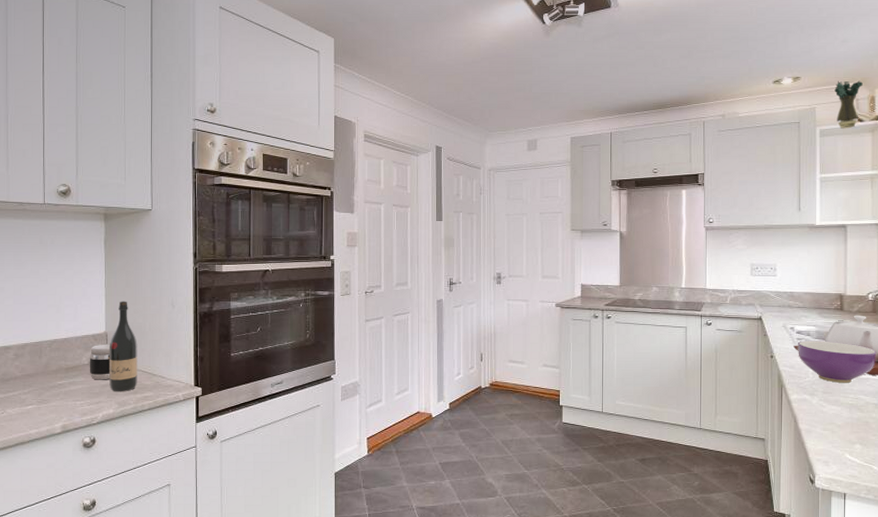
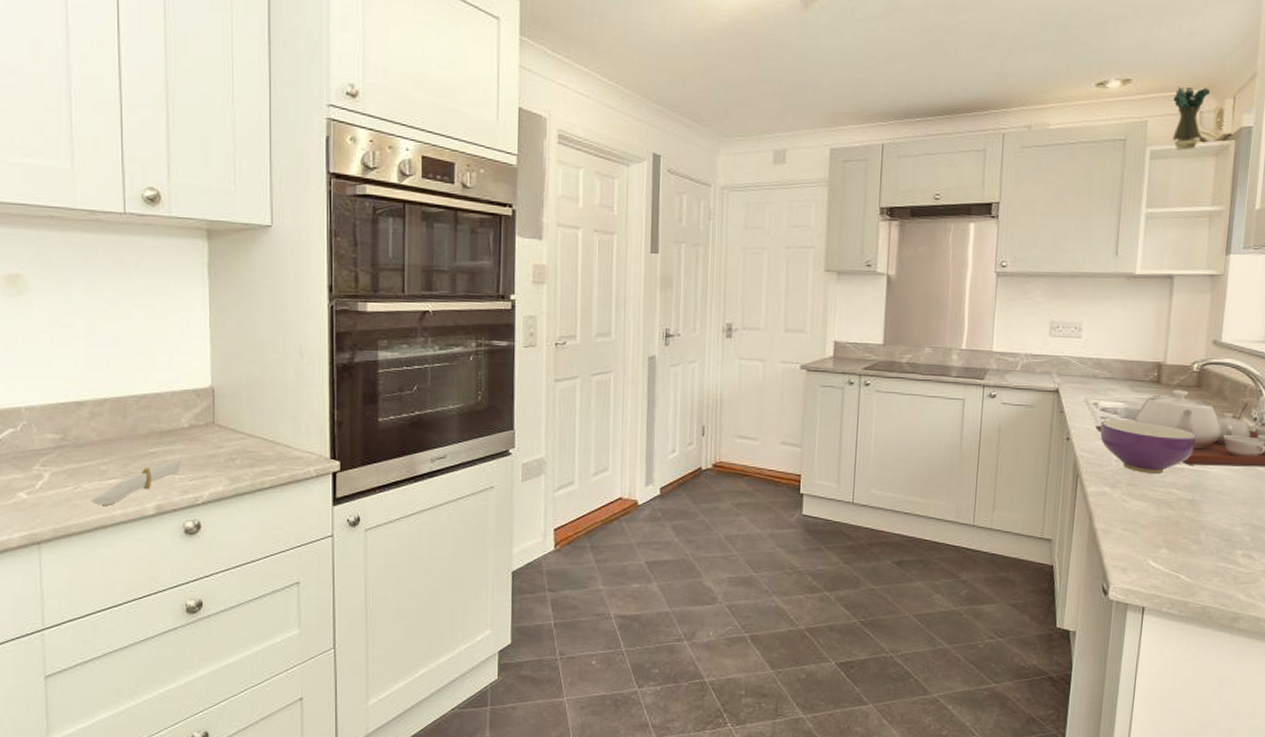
knife: none [13,389,82,426] -> present [91,459,182,505]
jar: present [89,344,111,380] -> none [190,401,219,449]
wine bottle: present [108,301,138,392] -> none [216,346,255,465]

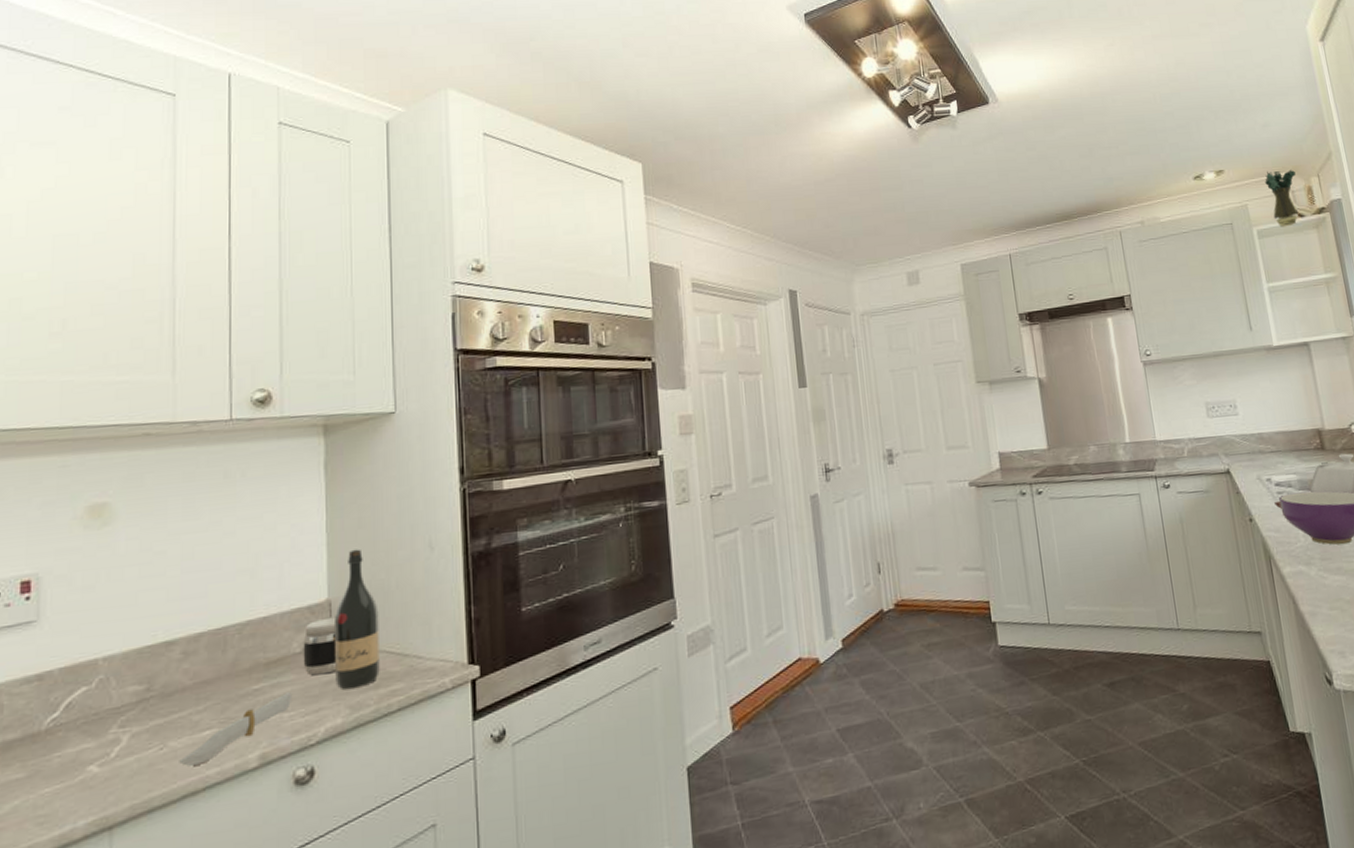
jar: none [190,401,219,449] -> present [303,616,337,676]
wine bottle: none [216,346,255,465] -> present [333,549,380,691]

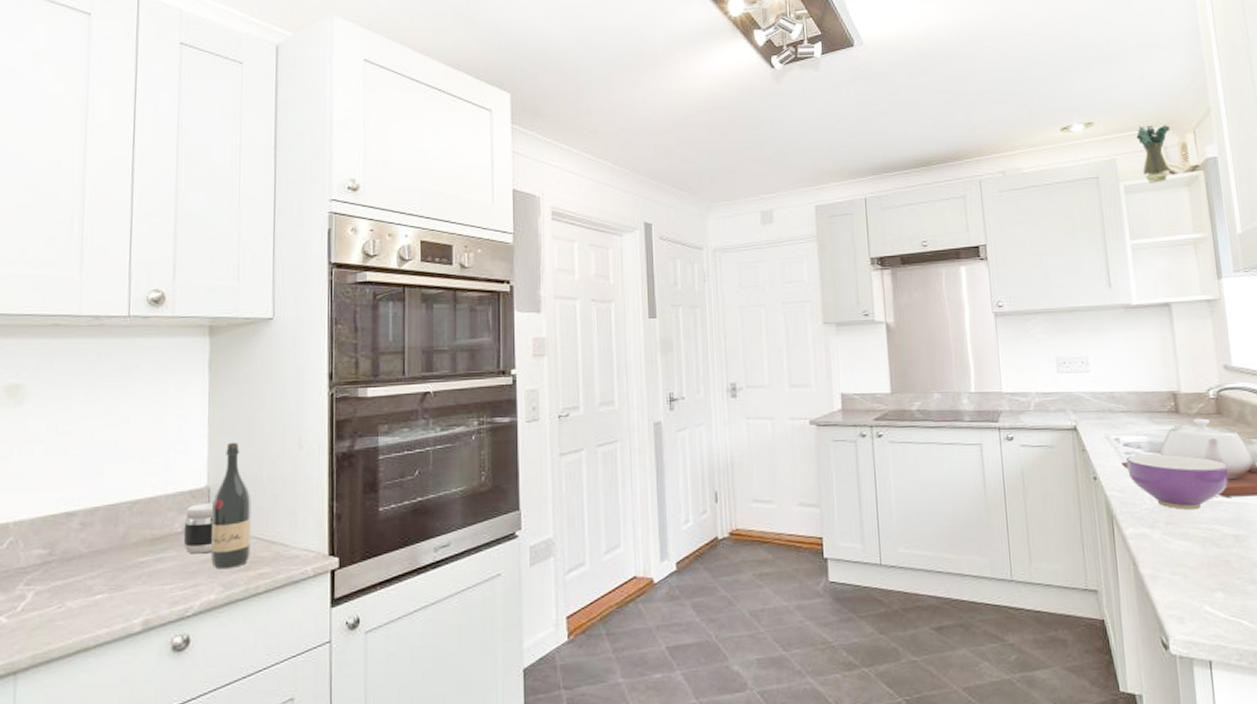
knife: present [179,692,293,766] -> none [74,567,173,625]

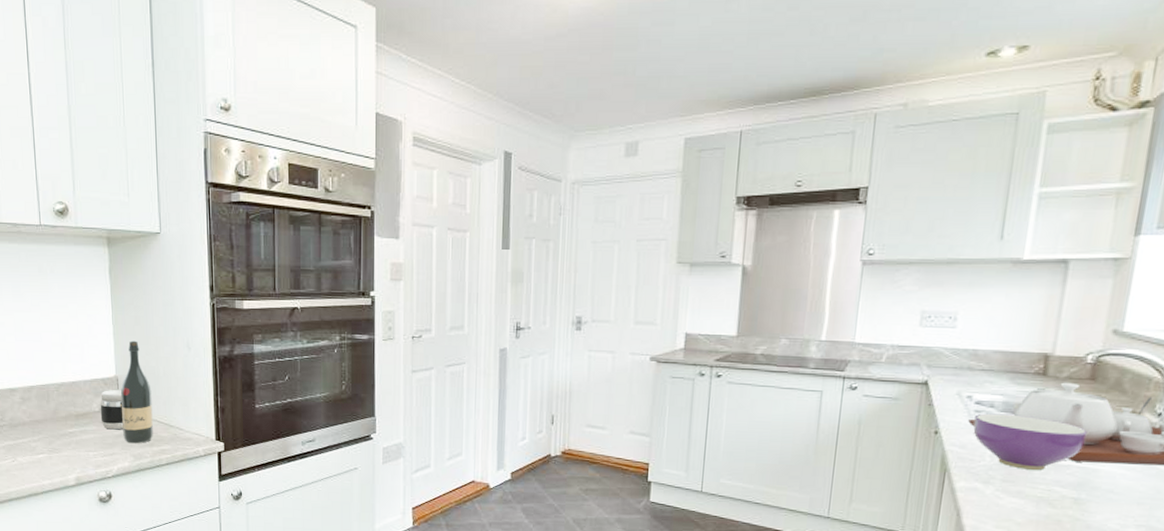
vase: present [1136,124,1170,184] -> none [1075,49,1126,122]

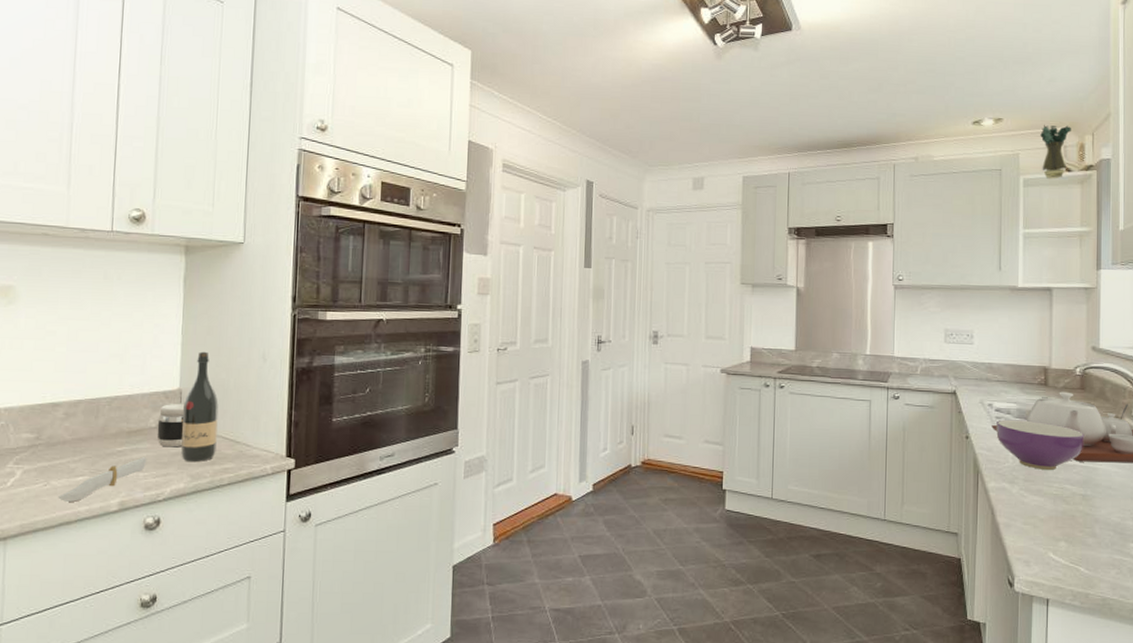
knife: none [25,438,95,476] -> present [58,457,147,502]
vase: none [1075,49,1126,122] -> present [1040,124,1071,179]

